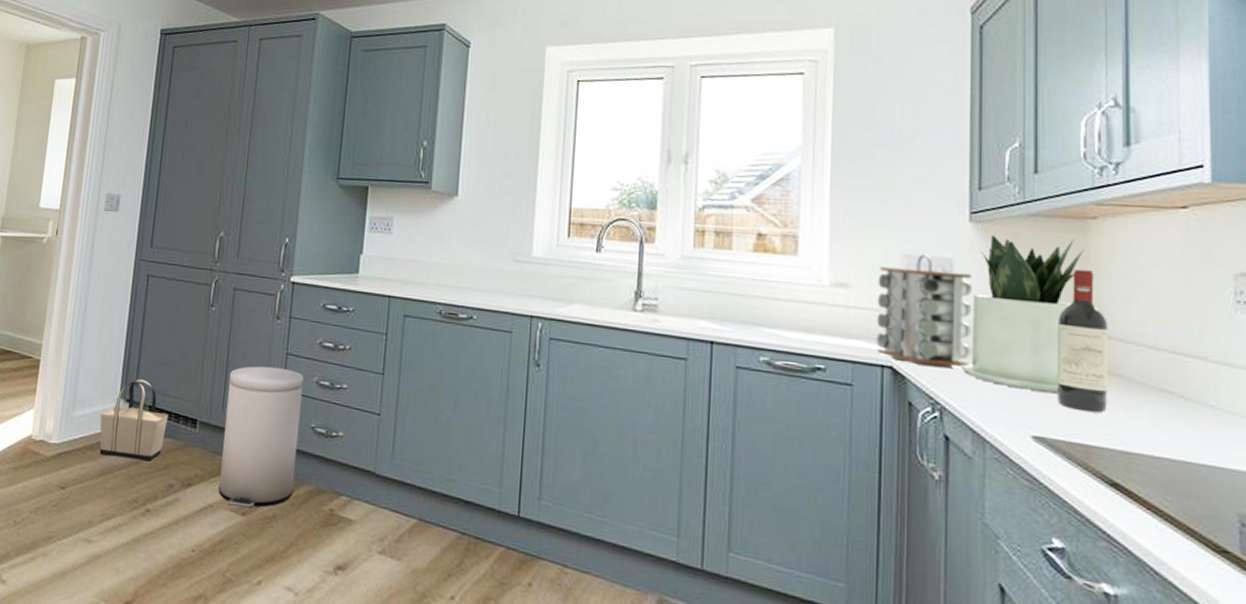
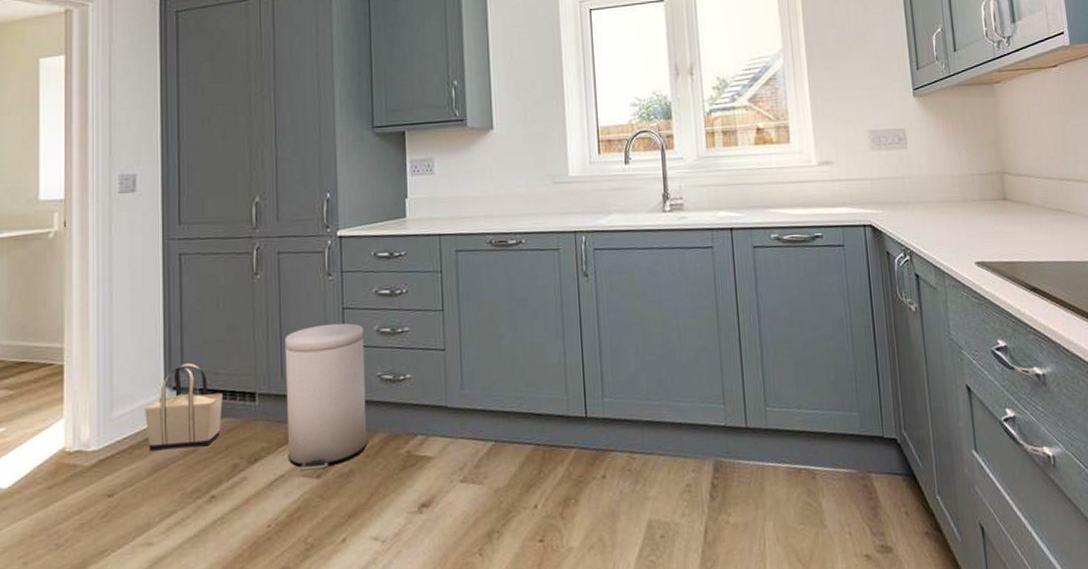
spice rack: present [876,254,972,368] -> none [852,128,926,220]
planter: present [960,234,1085,394] -> none [920,101,995,226]
wine bottle: present [1056,269,1109,414] -> none [982,124,1023,237]

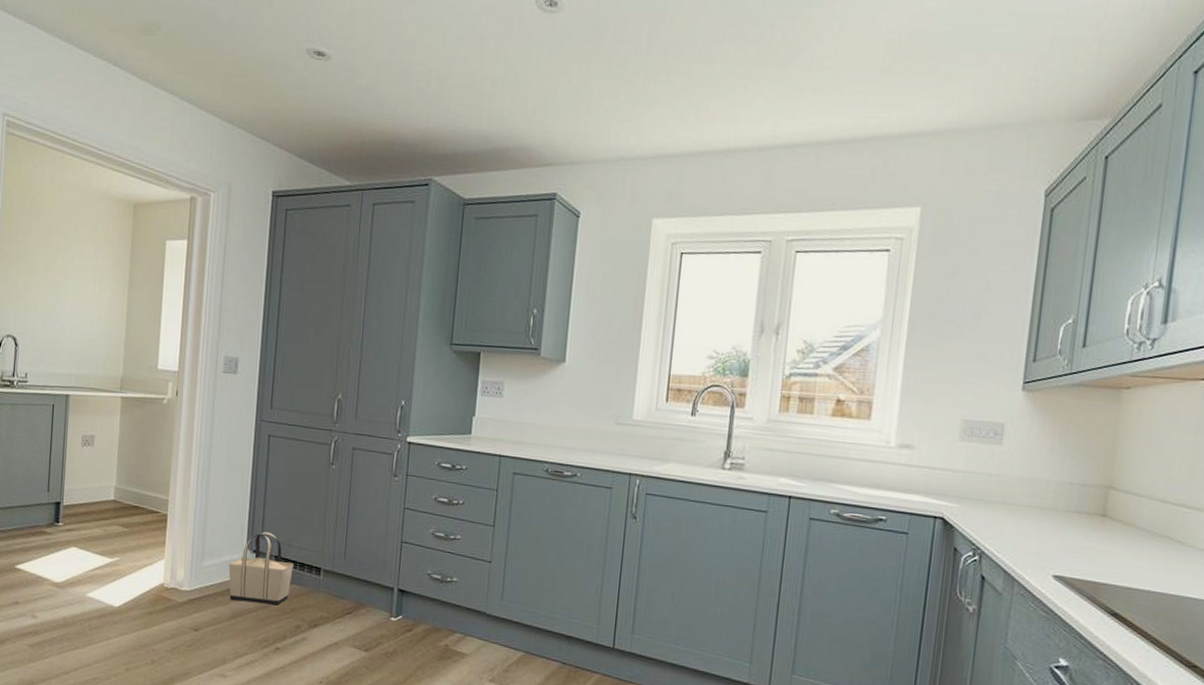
pedal bin: present [284,323,367,472] -> none [342,519,420,646]

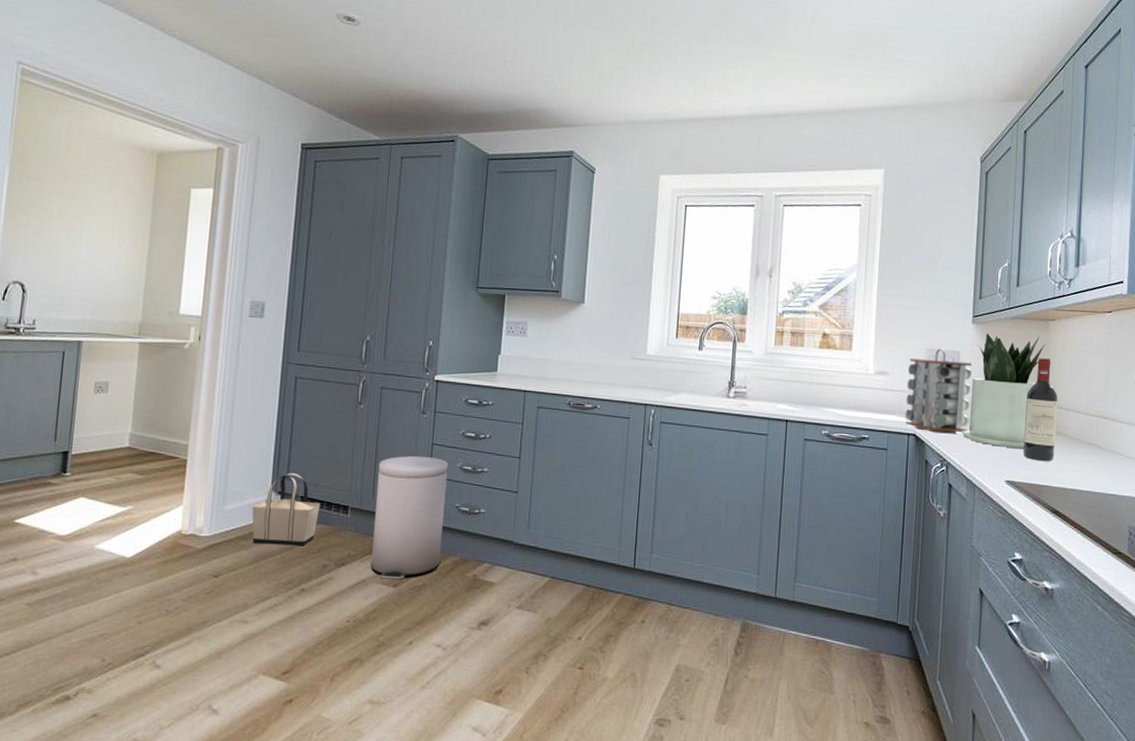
pedal bin: none [342,519,420,646] -> present [370,455,448,581]
spice rack: none [931,419,1019,519] -> present [905,348,972,434]
planter: none [1000,402,1117,540] -> present [961,333,1046,450]
wine bottle: none [1077,433,1128,557] -> present [1022,358,1059,462]

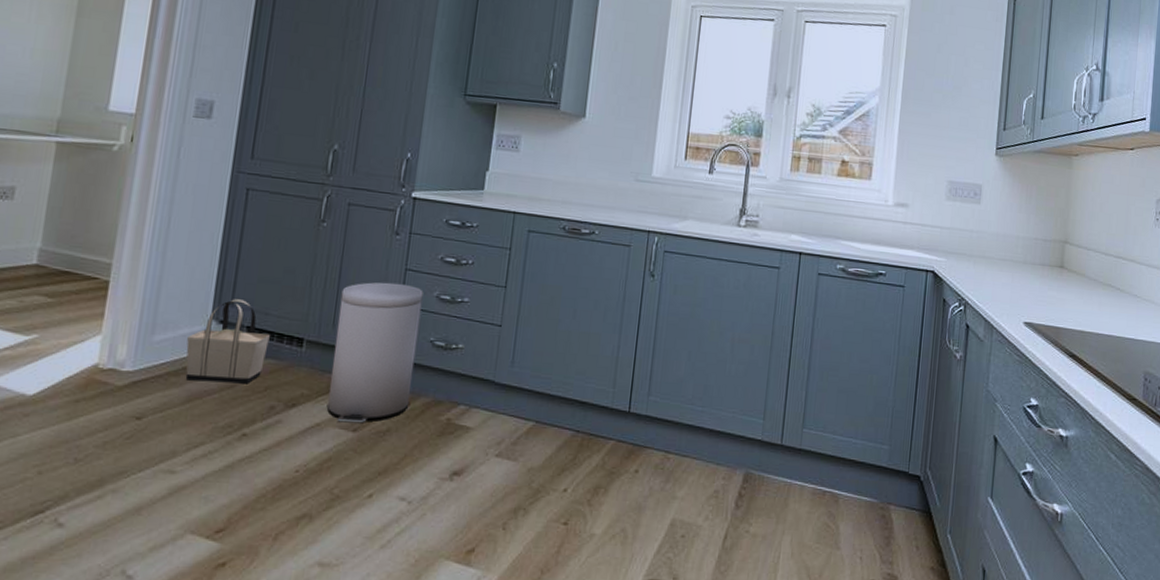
spice rack: present [905,348,972,434] -> none [924,180,994,272]
planter: present [961,333,1046,450] -> none [981,166,1069,290]
wine bottle: present [1022,358,1059,462] -> none [1041,194,1079,304]

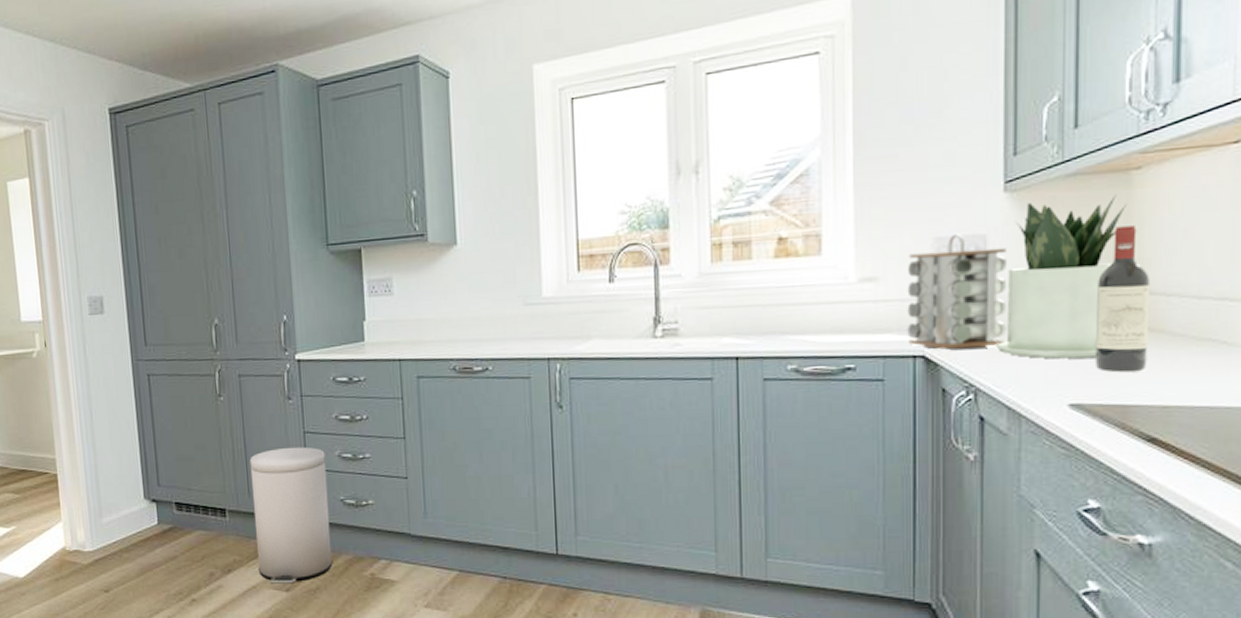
shopping bag: present [185,298,270,384] -> none [129,477,197,555]
spice rack: none [924,180,994,272] -> present [907,234,1007,350]
planter: none [981,166,1069,290] -> present [995,194,1128,359]
wine bottle: none [1041,194,1079,304] -> present [1094,225,1151,373]

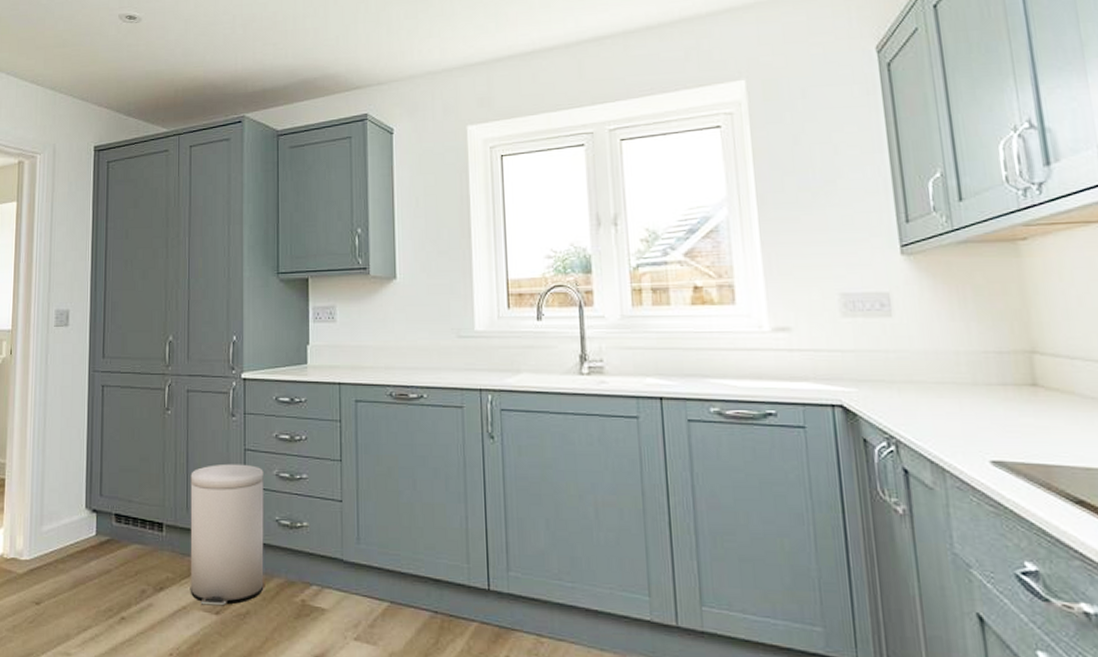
spice rack: present [907,234,1007,350] -> none [817,291,919,402]
planter: present [995,194,1128,359] -> none [910,261,1019,417]
wine bottle: present [1094,225,1151,373] -> none [1001,291,1063,432]

